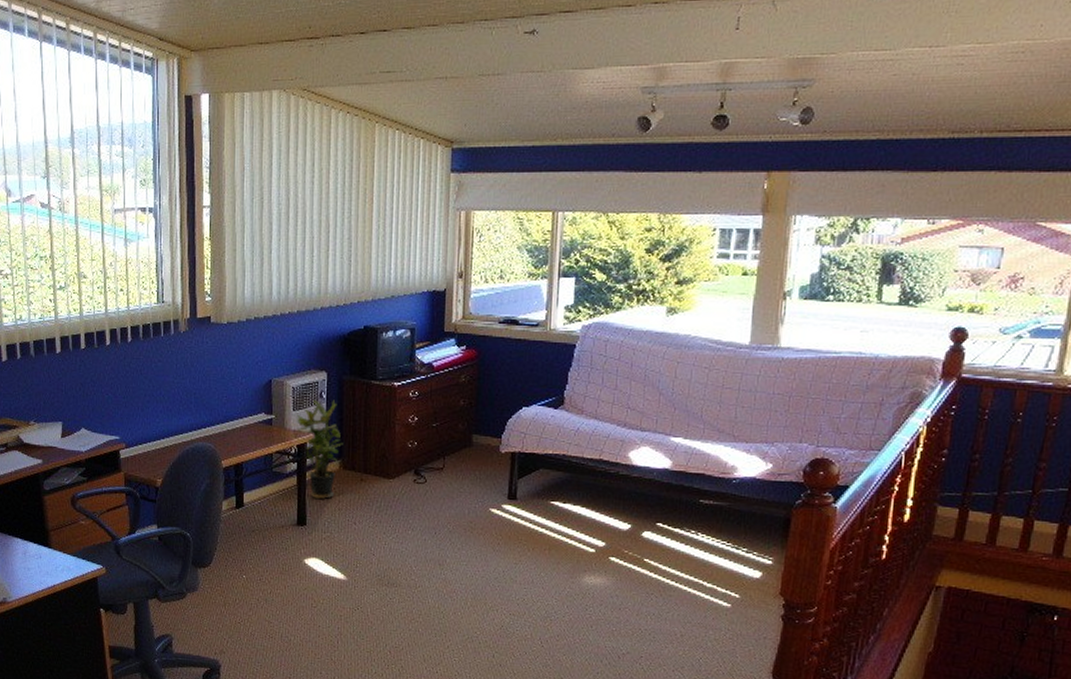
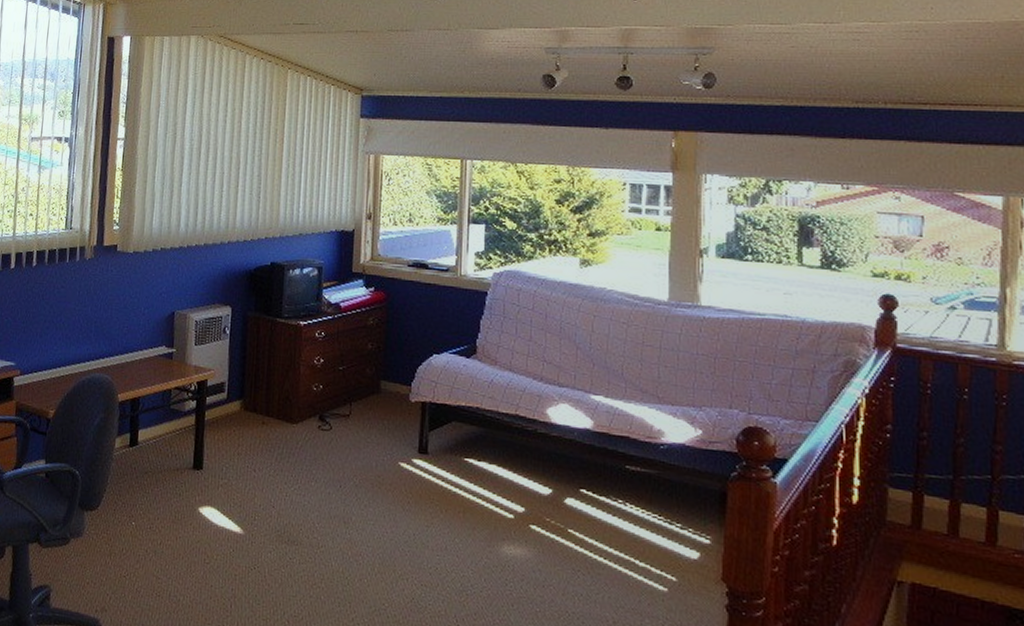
potted plant: present [297,400,343,499] -> none [198,335,245,442]

